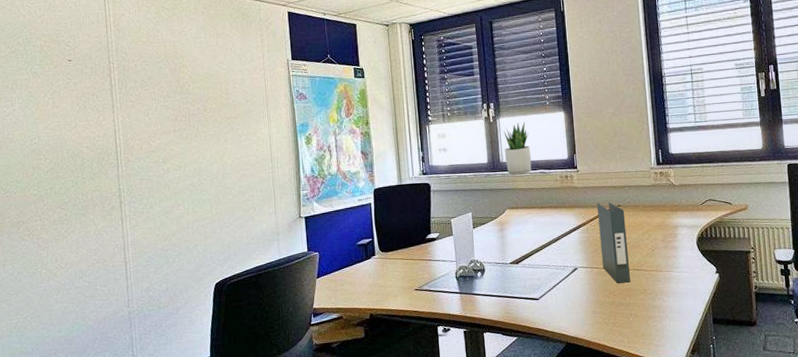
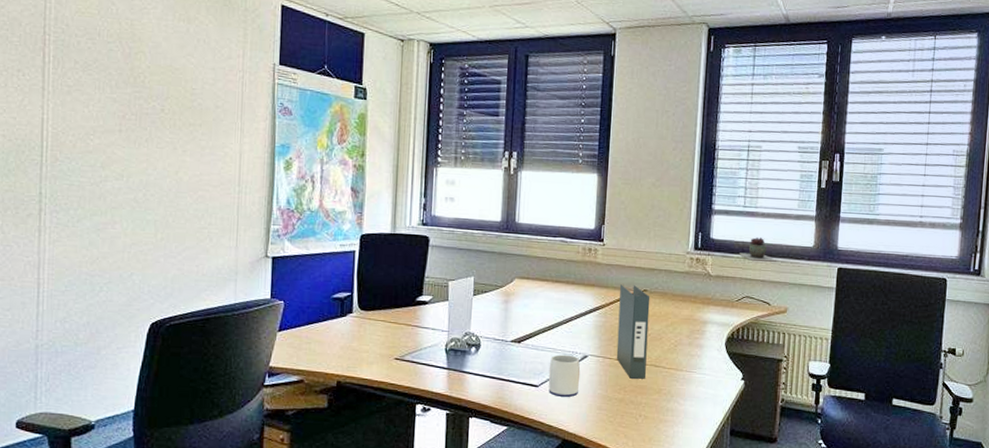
planter: present [504,122,532,175] -> none [522,179,553,240]
mug: none [545,269,574,306] -> present [548,354,581,397]
succulent plant: none [696,147,732,169] -> present [738,237,777,263]

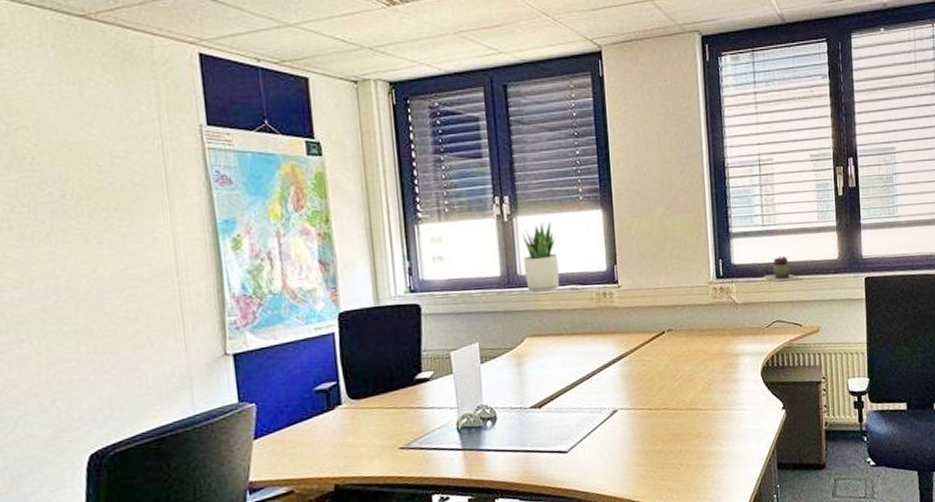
planter: none [522,179,553,240] -> present [522,222,560,292]
mug: present [548,354,581,397] -> none [576,412,613,460]
binder: present [616,284,650,379] -> none [643,326,682,427]

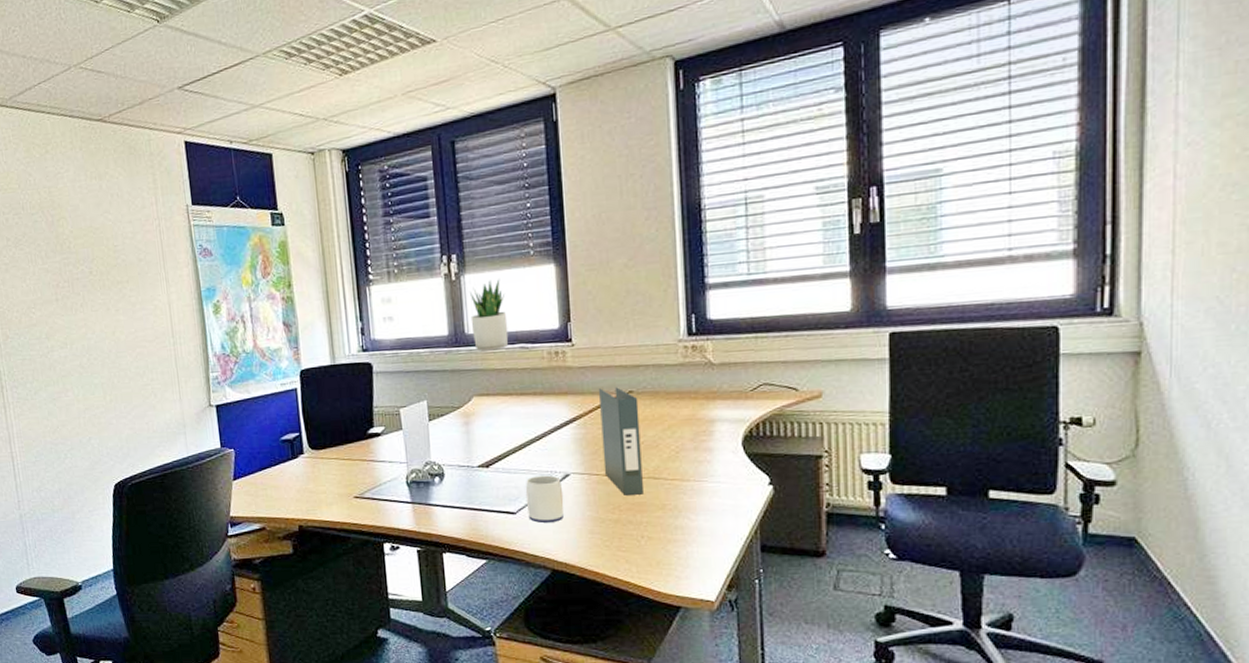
mug: none [576,412,613,460] -> present [525,475,564,523]
binder: none [643,326,682,427] -> present [599,387,643,495]
succulent plant: present [763,256,804,283] -> none [747,309,802,341]

